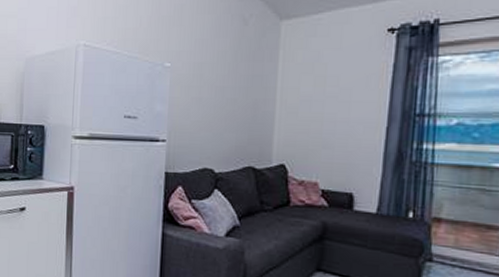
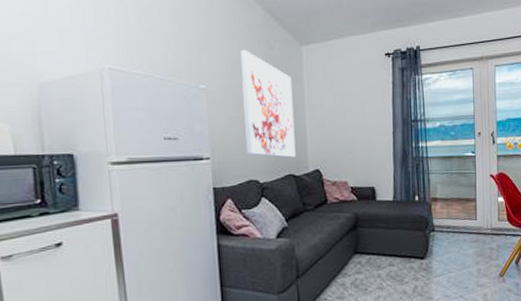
wall art: none [205,25,265,148] -> present [240,49,296,158]

